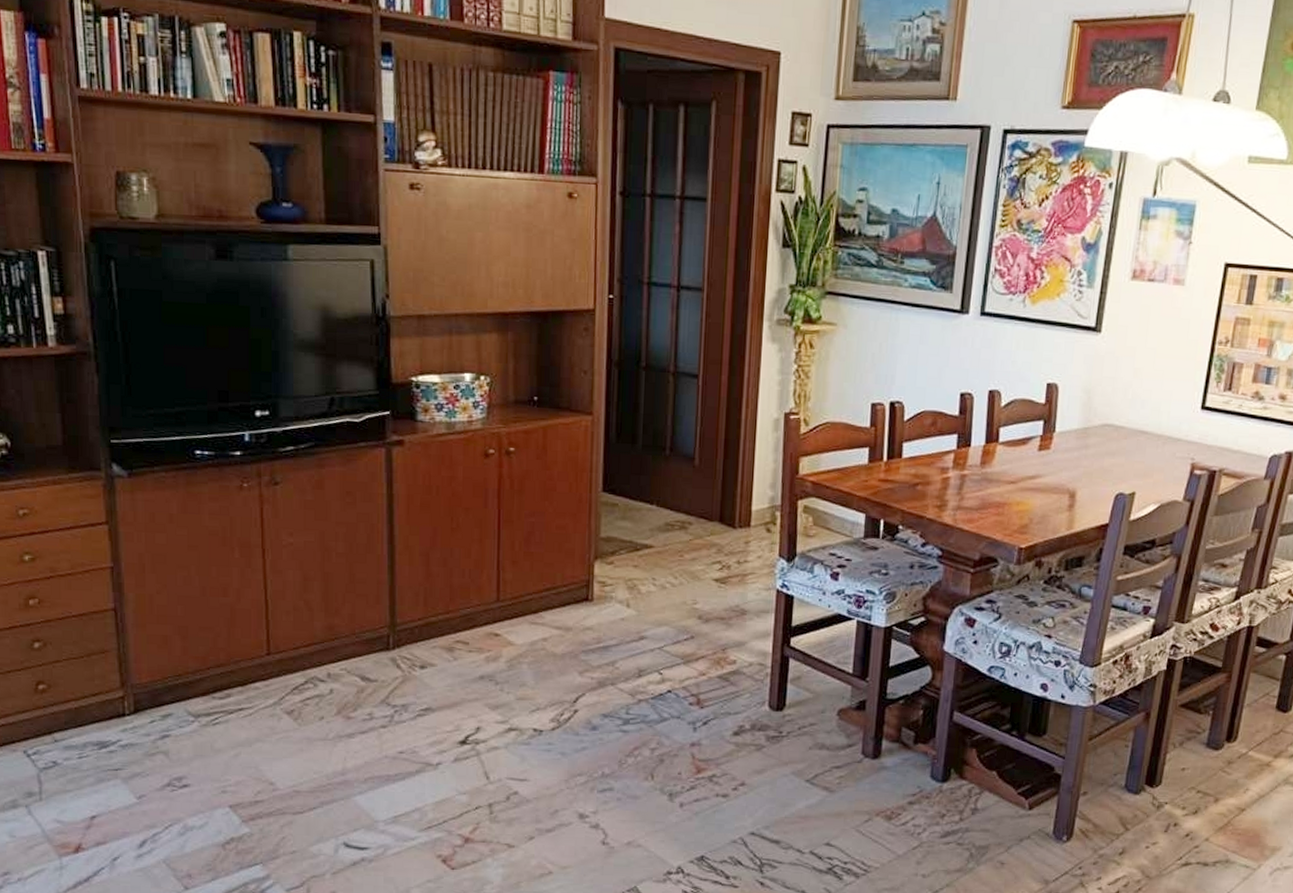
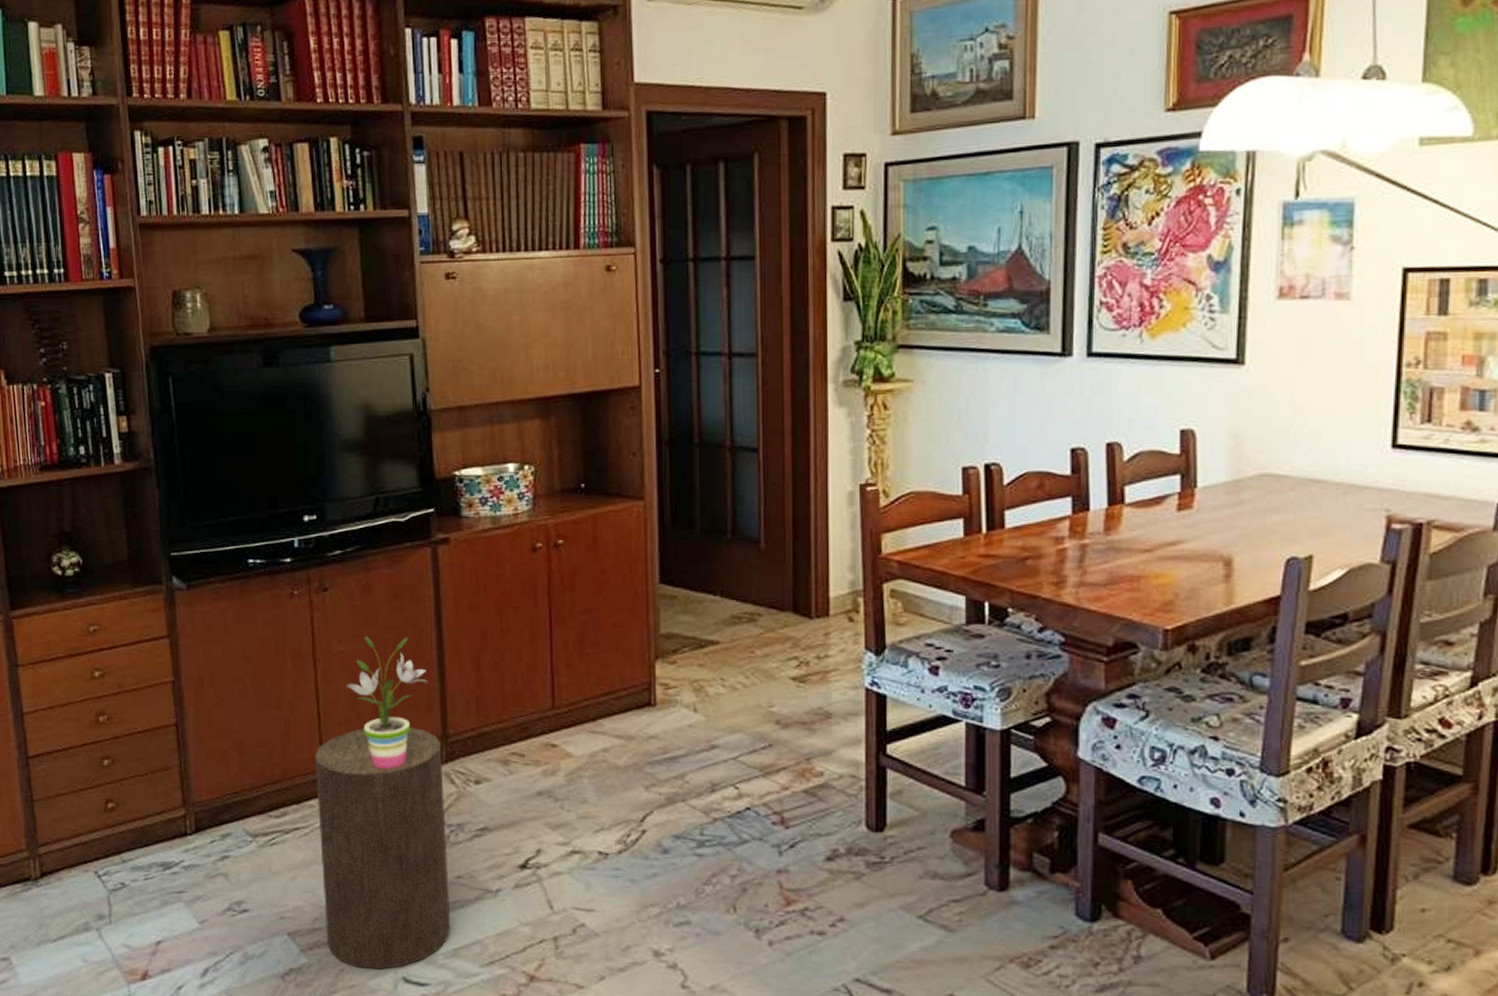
stool: none [262,616,392,836] -> present [315,728,451,970]
potted plant: none [296,529,377,654] -> present [347,636,427,769]

